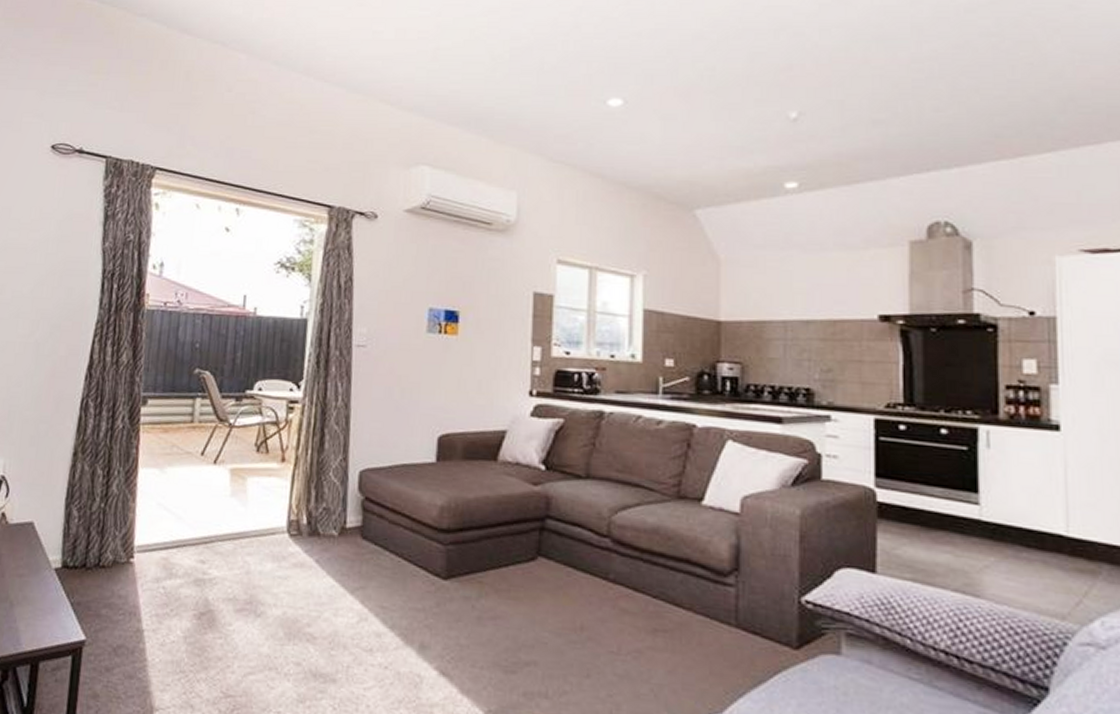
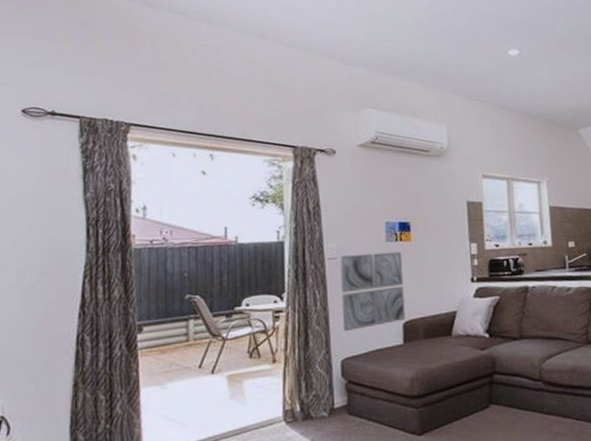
wall art: none [365,343,445,437] -> present [340,251,405,331]

